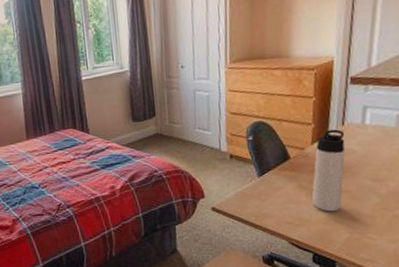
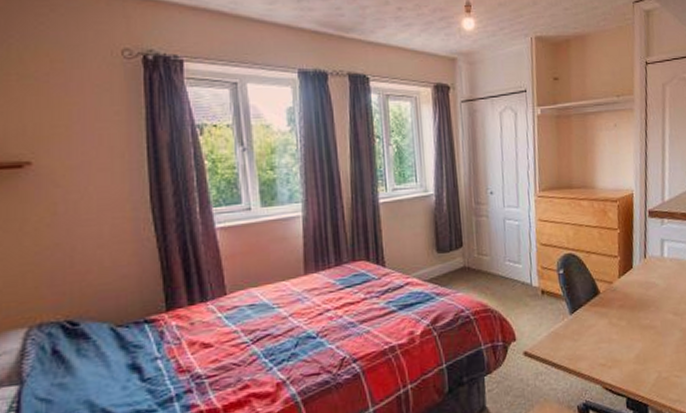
thermos bottle: present [311,129,345,212] -> none [621,262,650,350]

